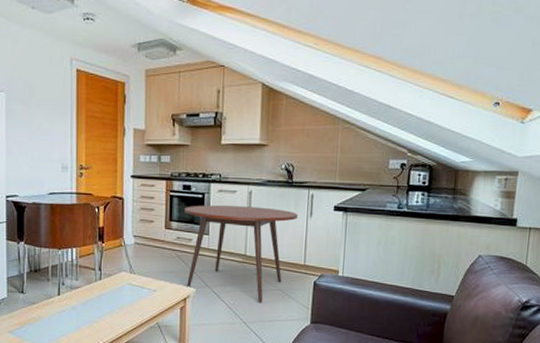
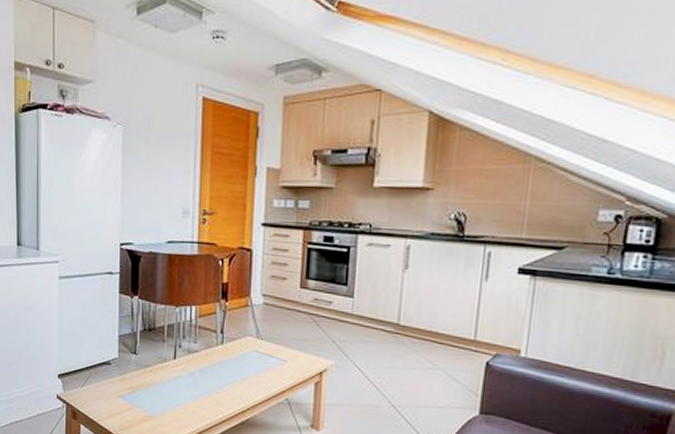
dining table: present [185,205,298,302] -> none [324,261,469,383]

